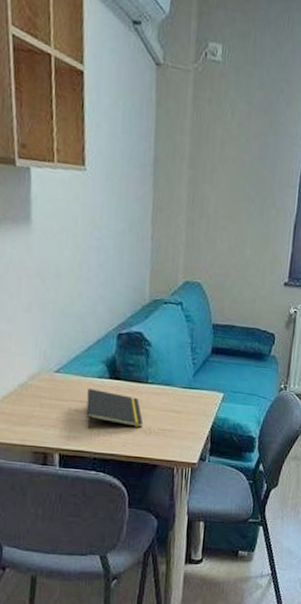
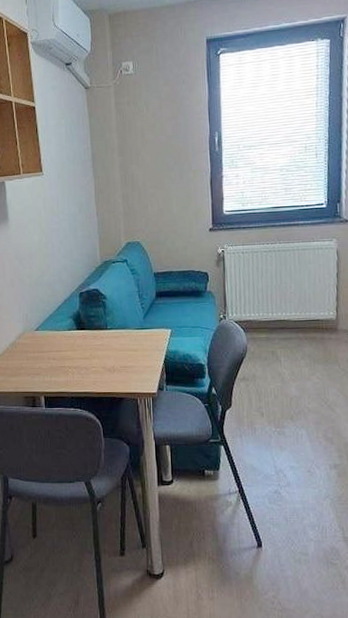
notepad: present [86,389,144,429] -> none [61,340,108,373]

